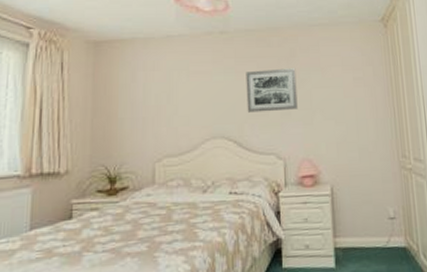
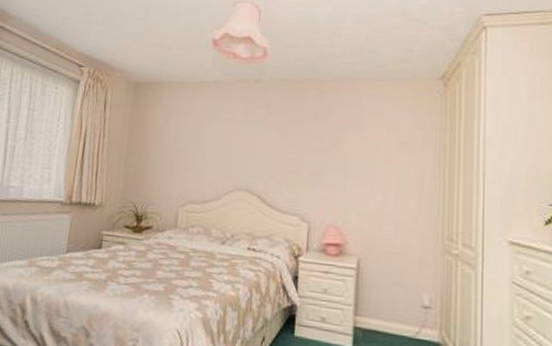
wall art: present [246,68,298,113] -> none [274,124,332,171]

